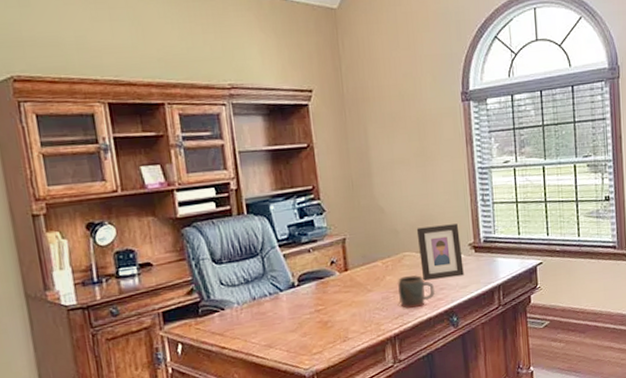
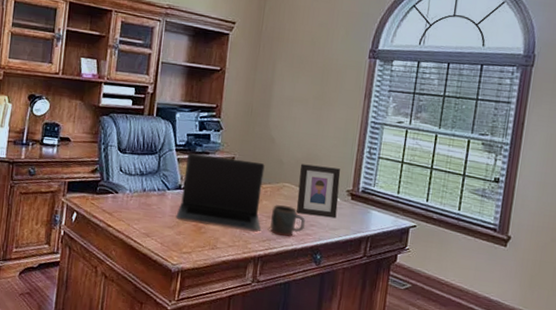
laptop computer: none [293,238,392,321] -> present [175,153,265,232]

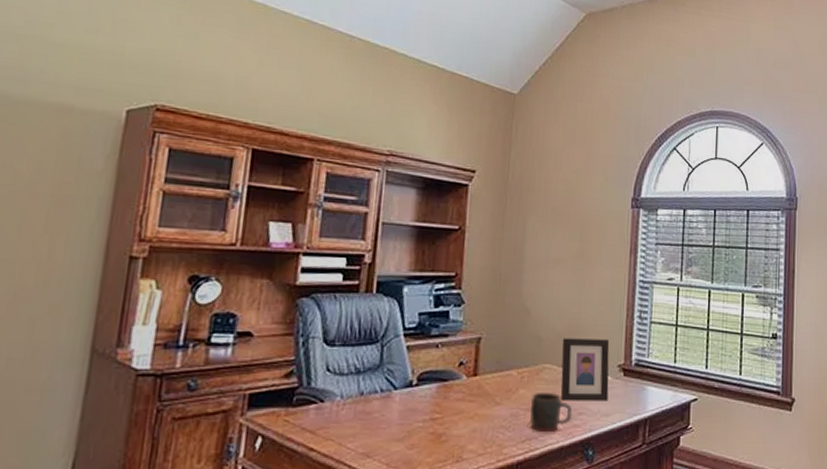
laptop computer: present [175,153,265,232] -> none [406,337,519,431]

